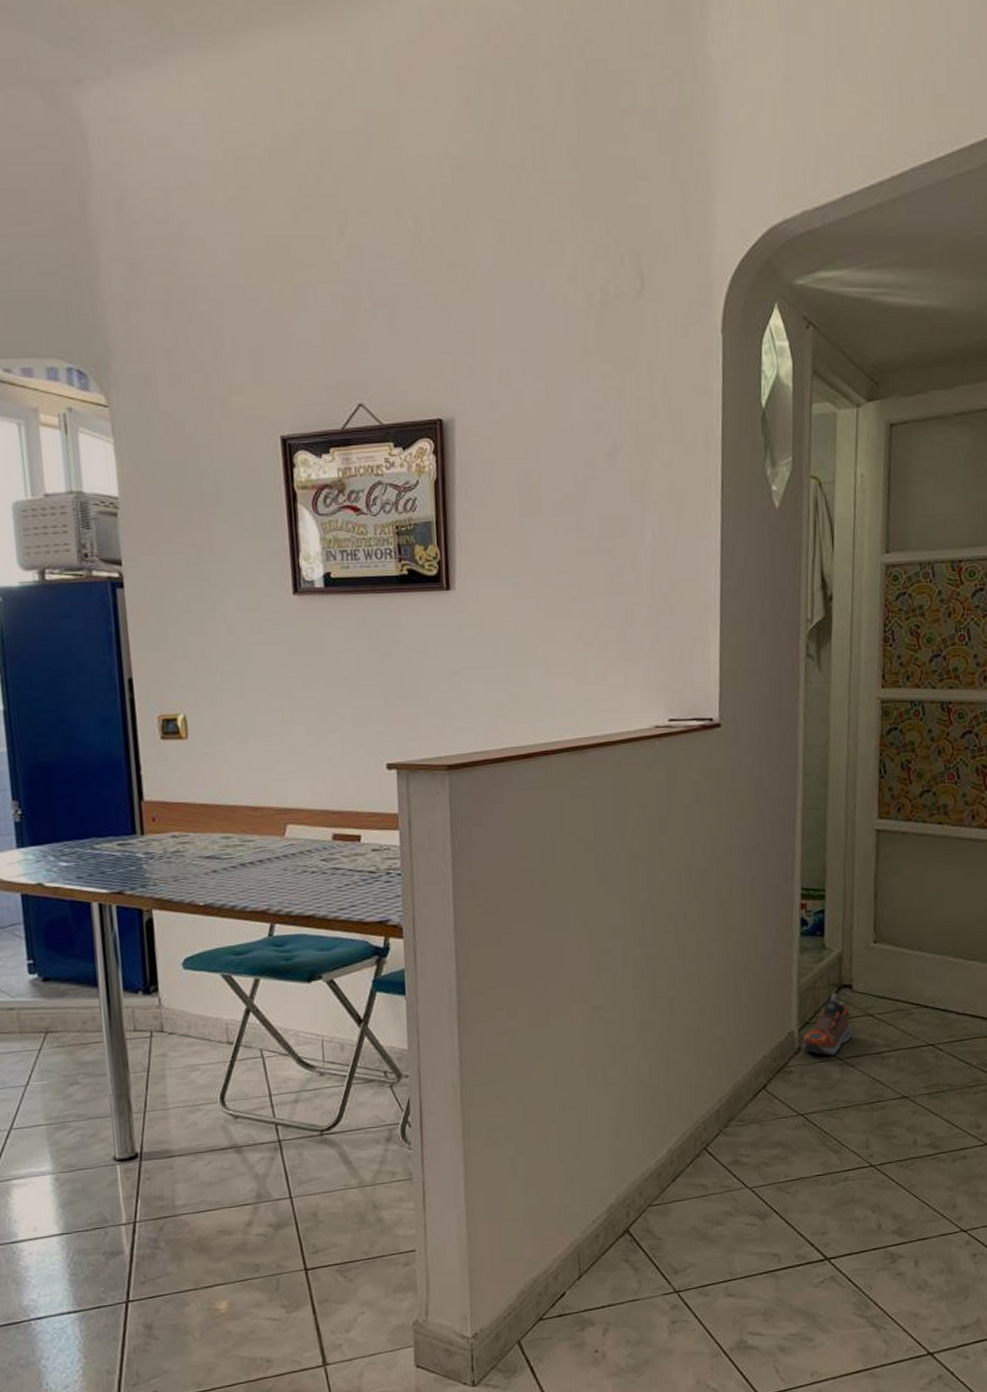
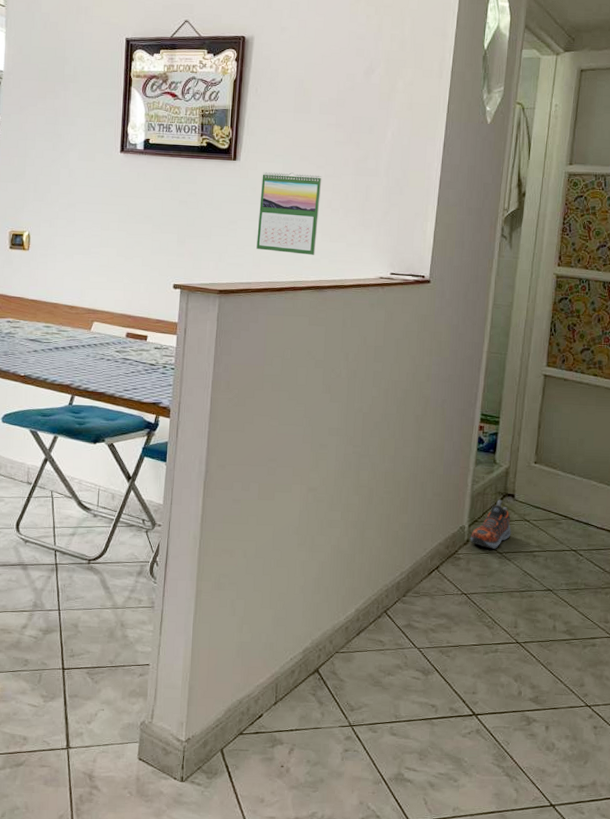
calendar: none [487,599,568,707] -> present [256,172,322,255]

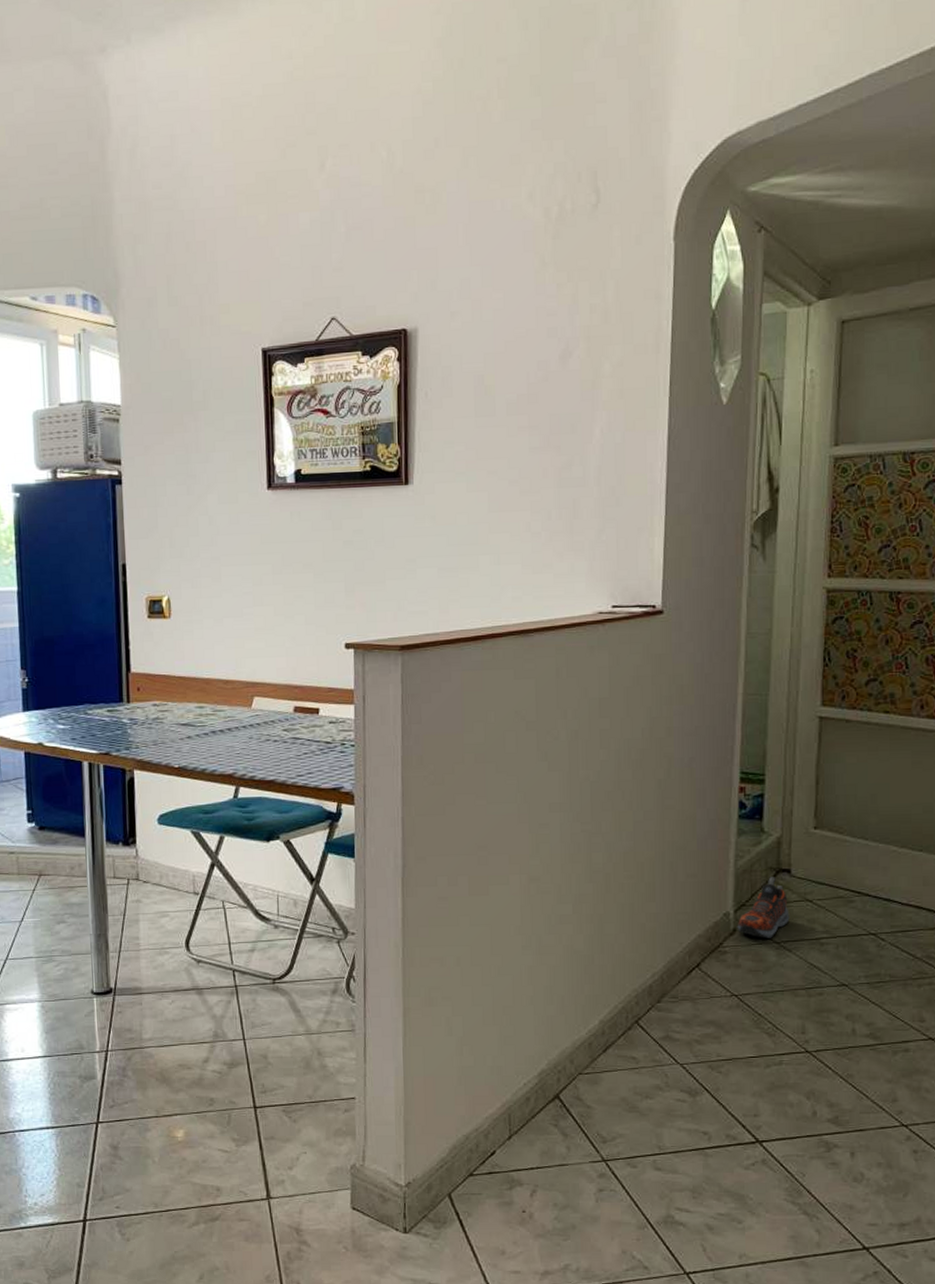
calendar: present [256,172,322,255] -> none [441,492,517,593]

